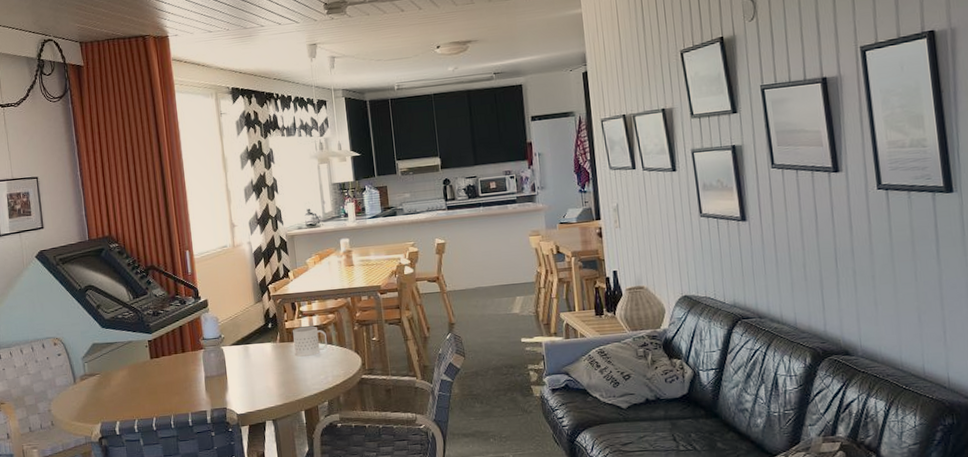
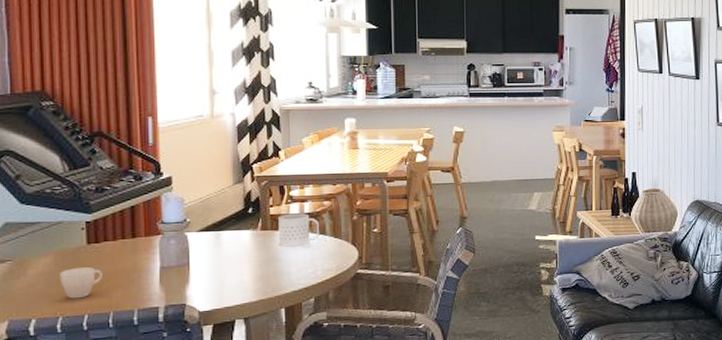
cup: none [133,378,164,405] -> present [59,267,102,299]

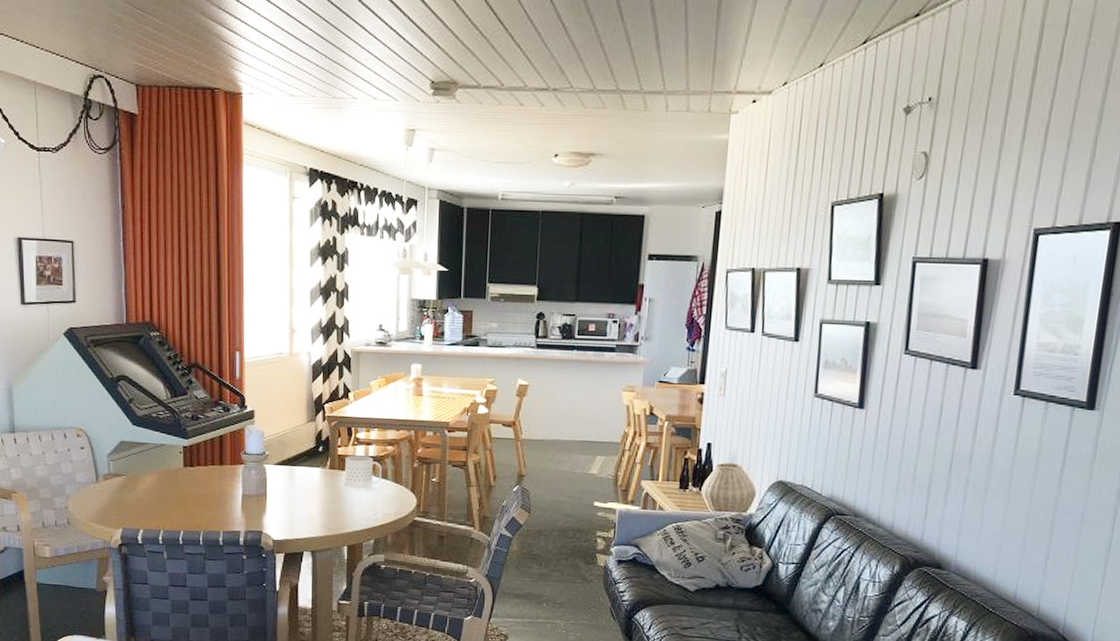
cup: present [59,267,102,299] -> none [162,487,195,516]

